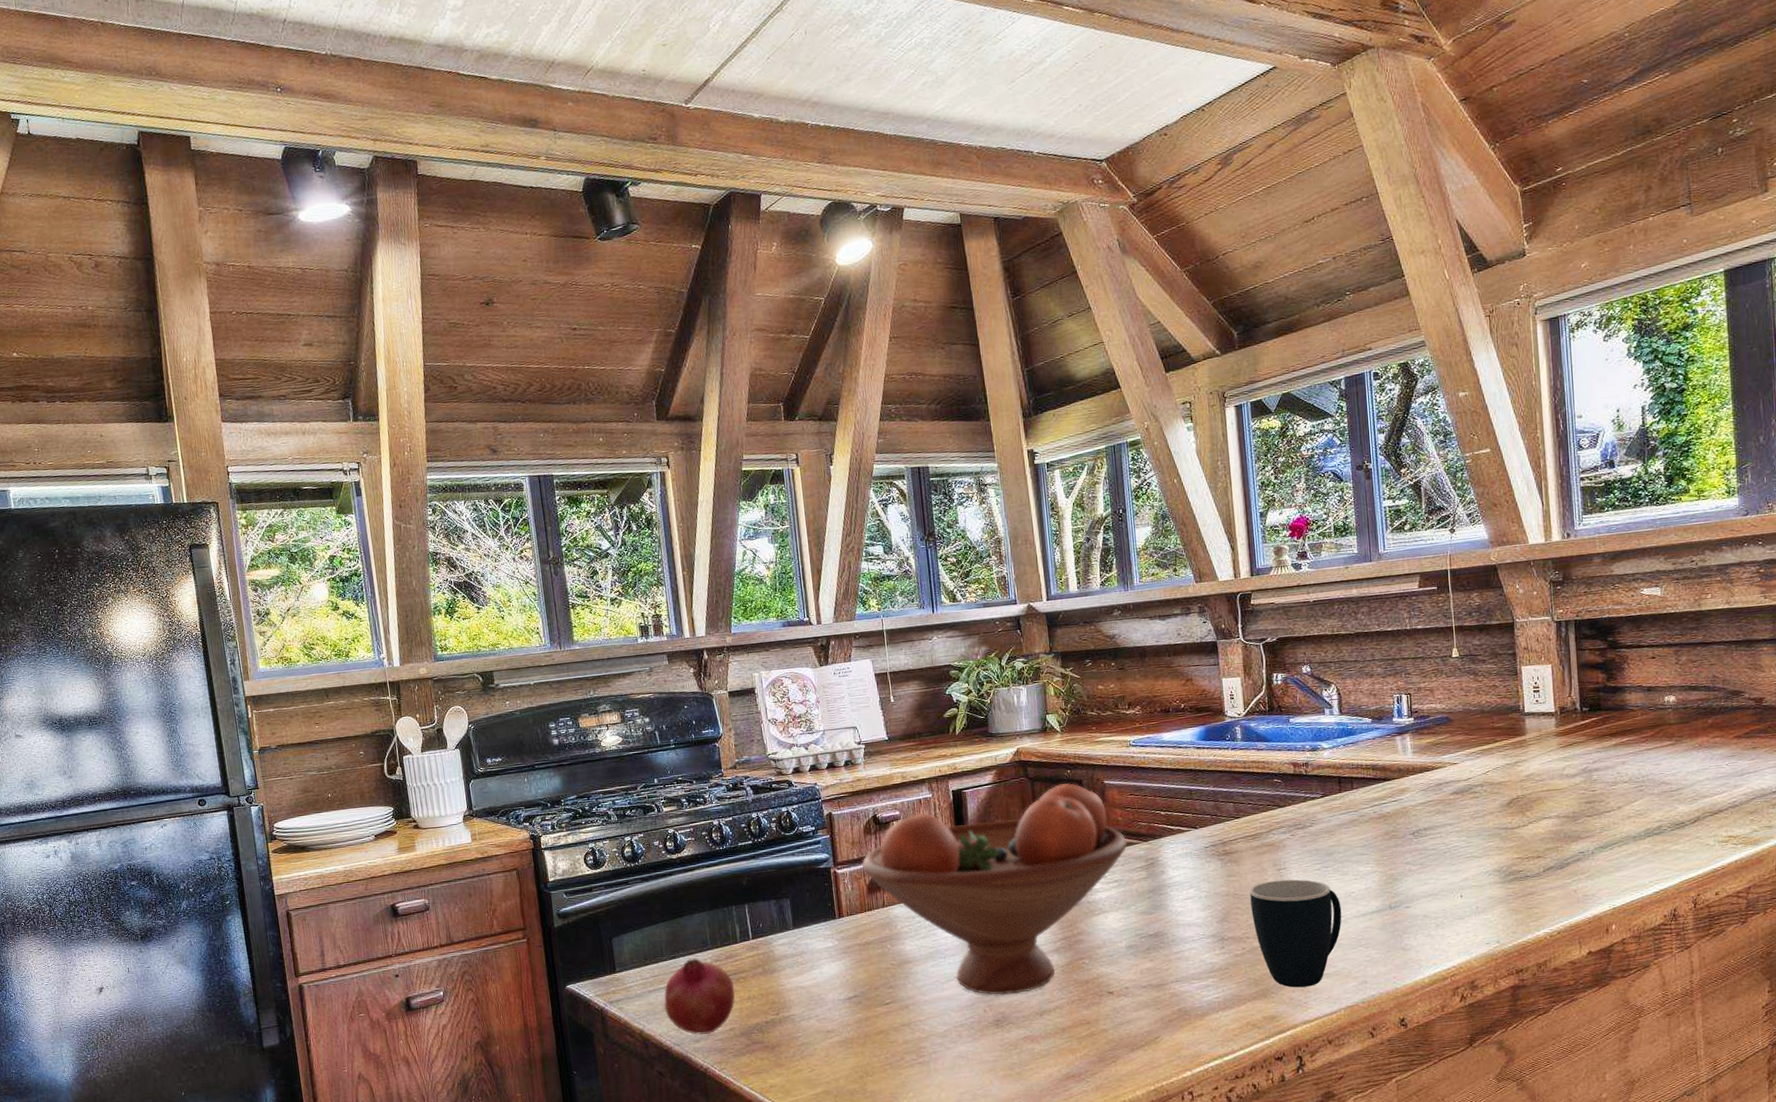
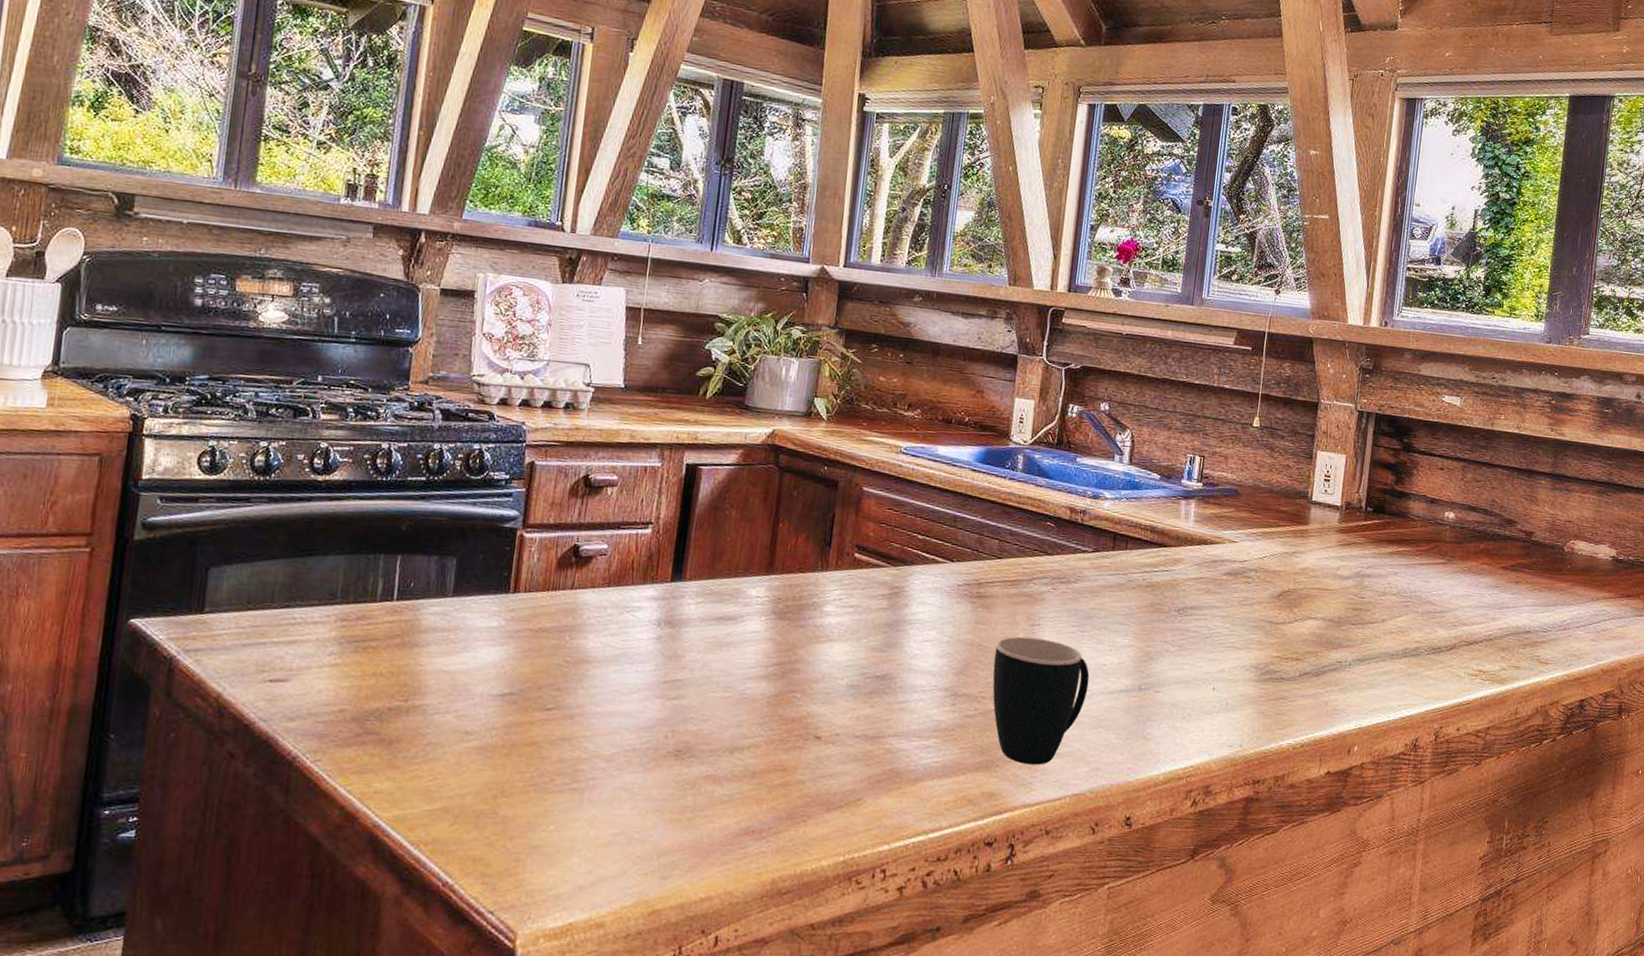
fruit: present [664,958,735,1036] -> none [257,612,359,714]
fruit bowl: present [862,783,1128,996] -> none [557,481,874,722]

